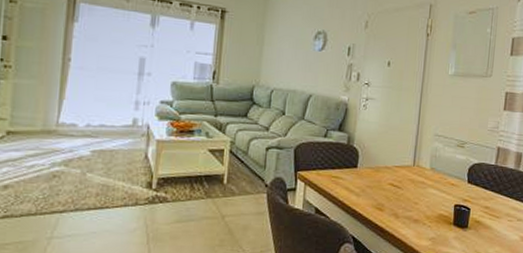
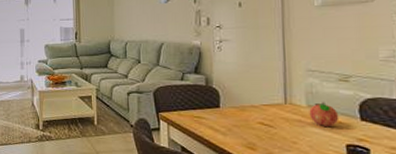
fruit: none [431,164,453,188] -> present [309,101,339,126]

